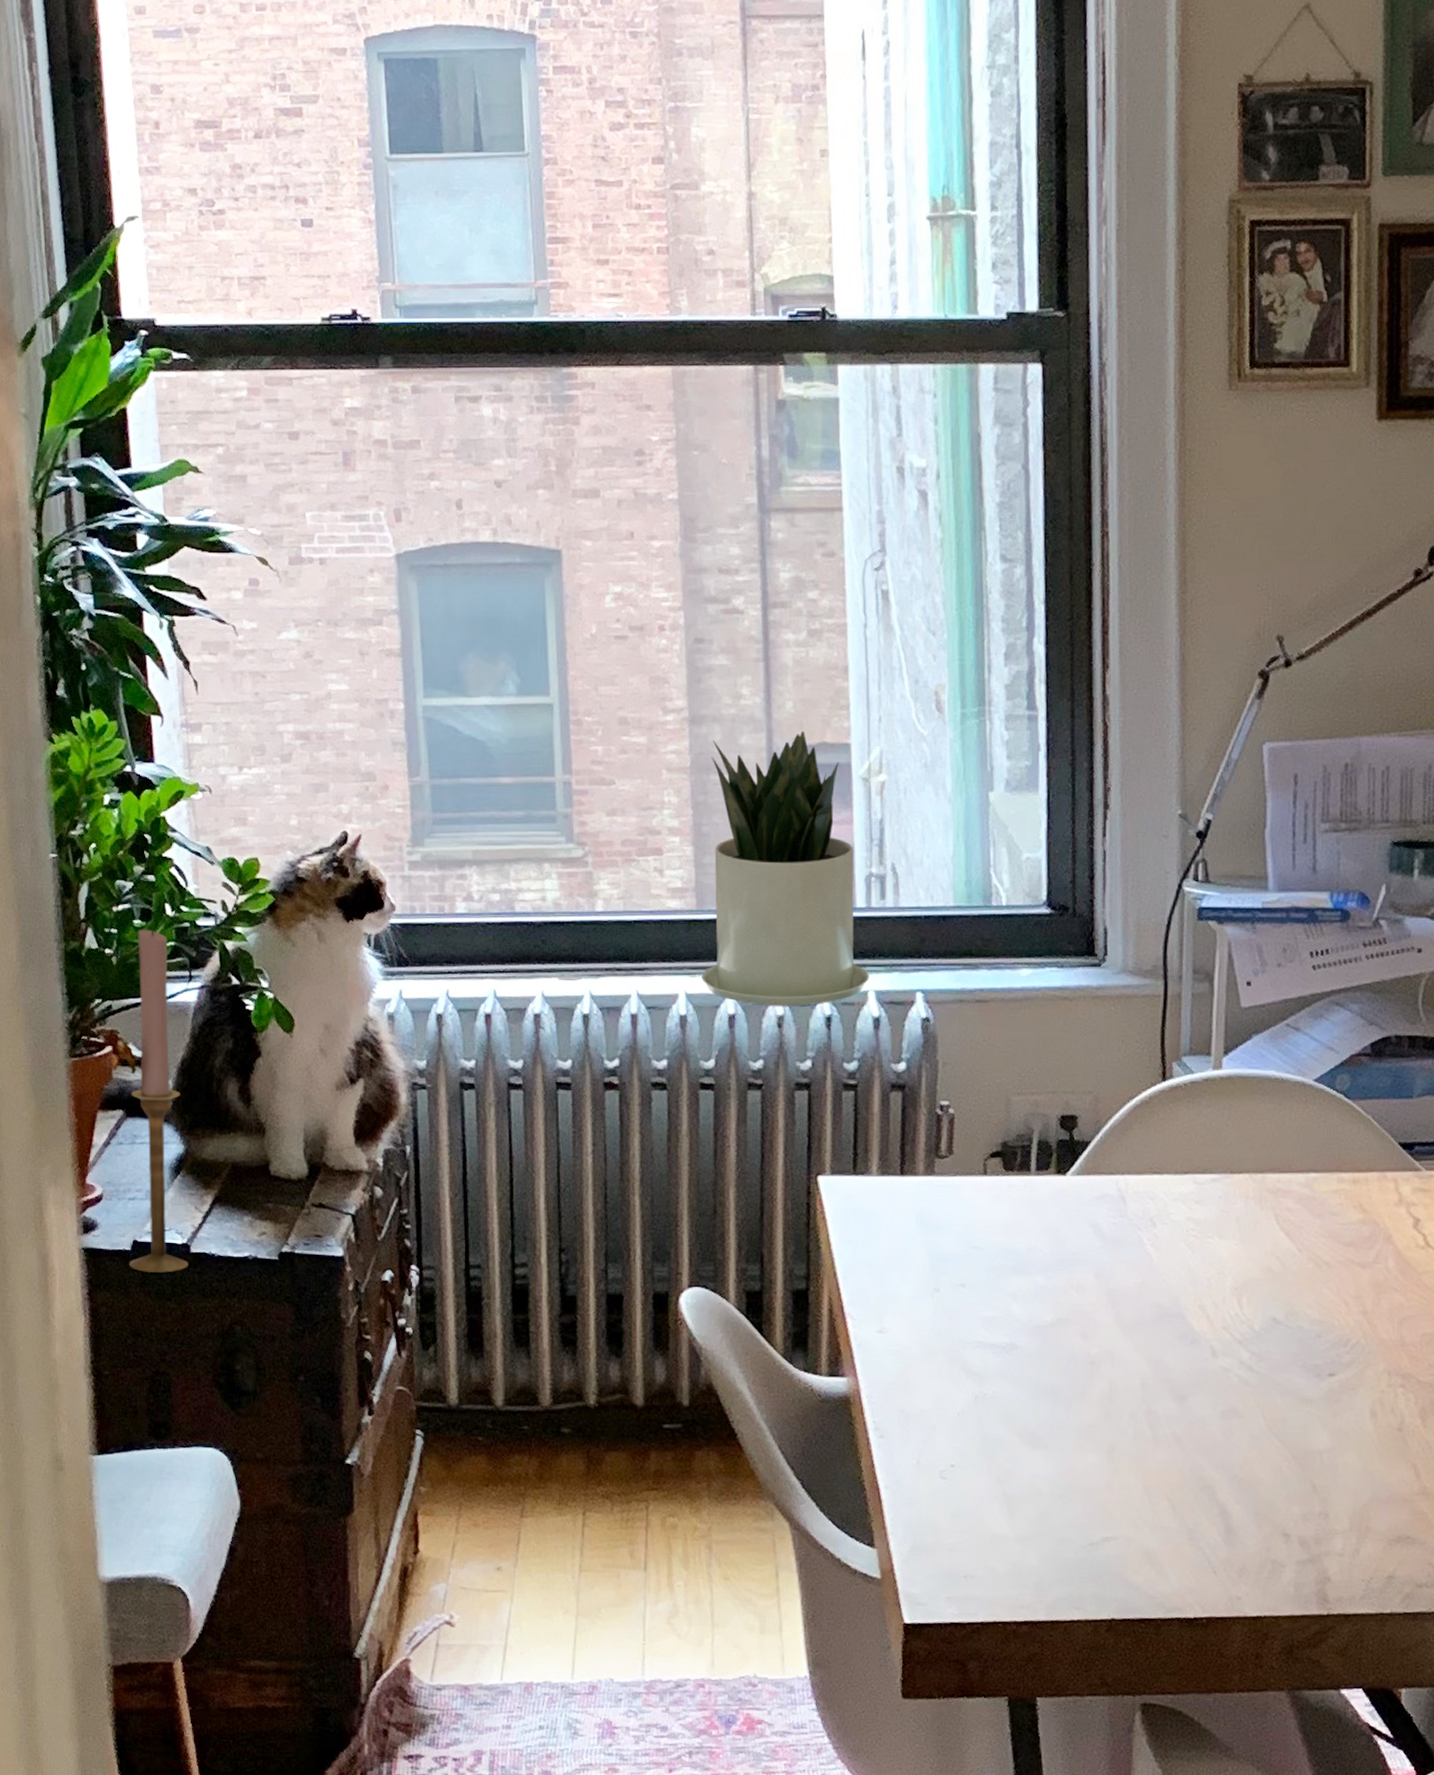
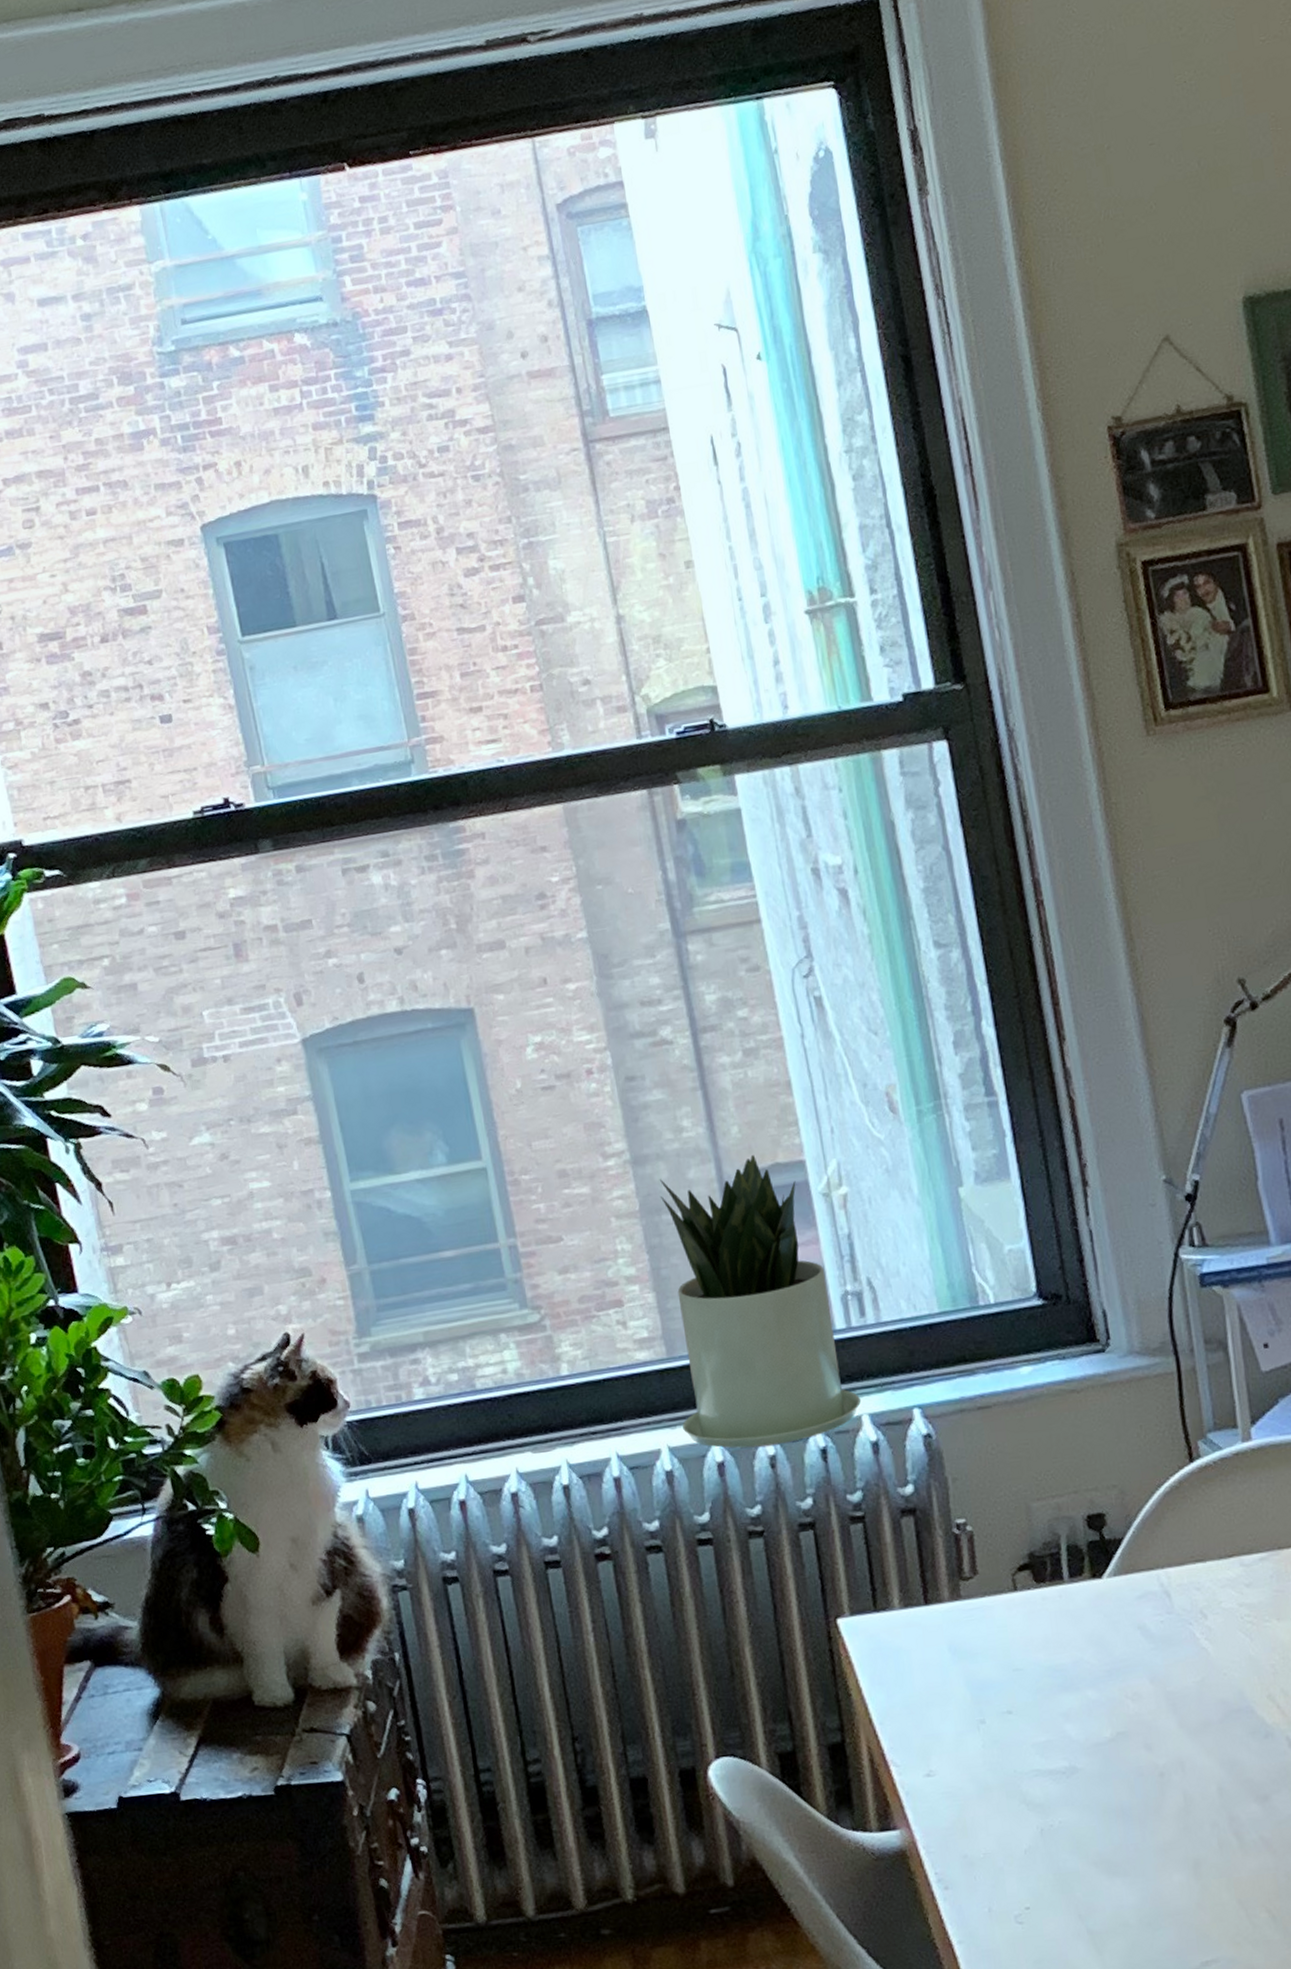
candlestick: present [129,927,188,1273] -> none [82,1463,180,1829]

